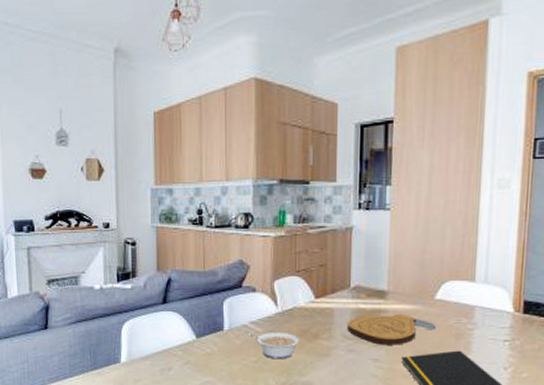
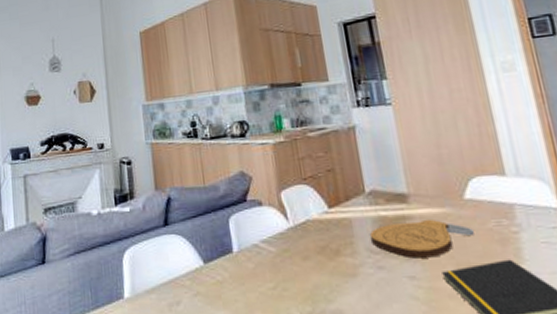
legume: present [249,331,300,360] -> none [261,249,320,284]

